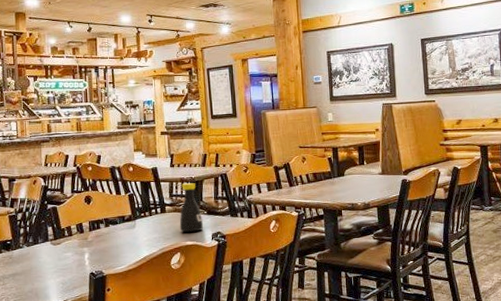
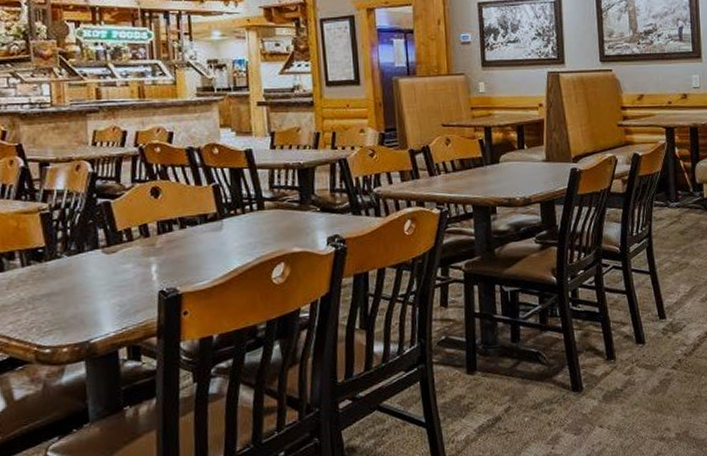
bottle: present [179,183,203,232] -> none [283,171,315,236]

